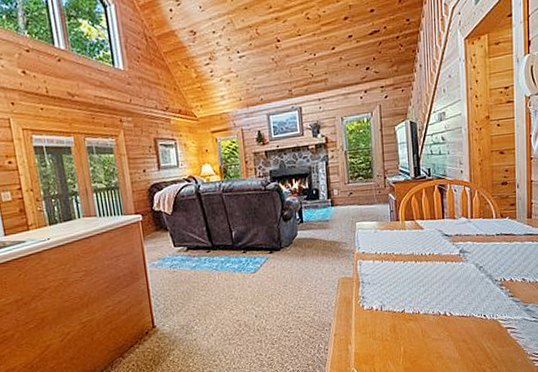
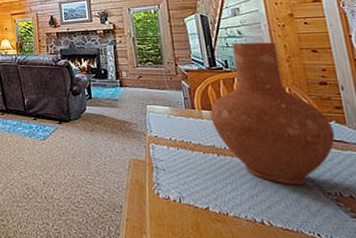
vase: none [412,146,506,279] -> present [210,42,335,186]

